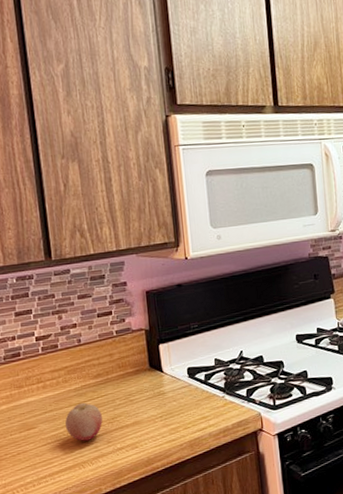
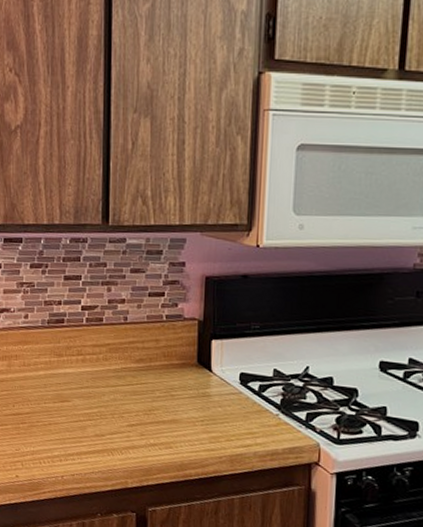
fruit: present [65,402,103,441] -> none [99,385,139,428]

